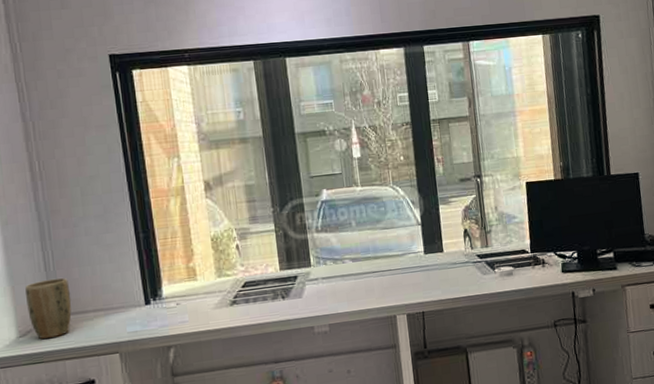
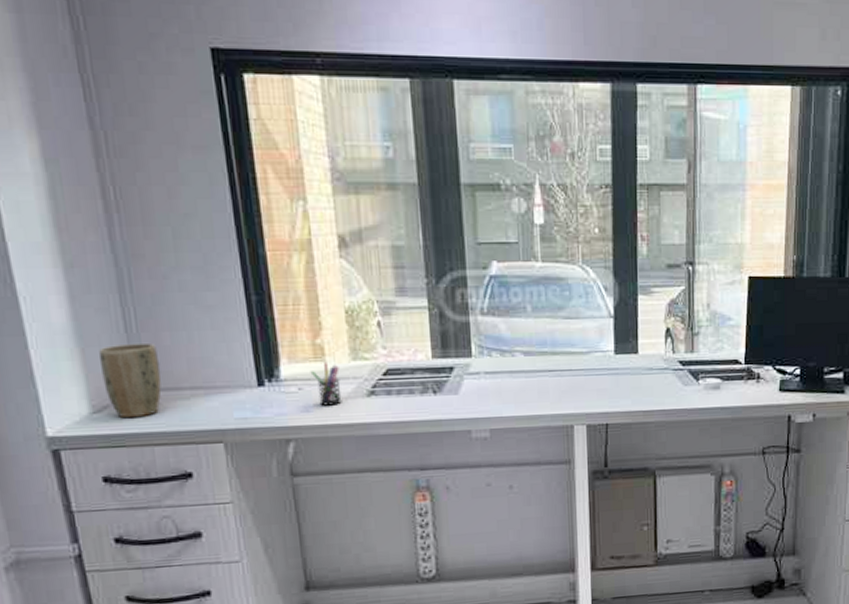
pen holder: none [185,280,211,317] -> present [310,361,342,406]

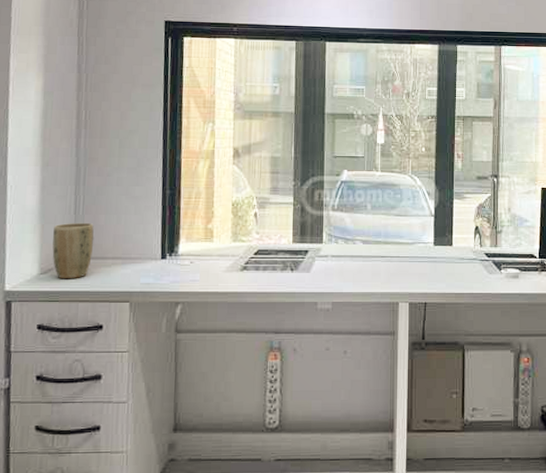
pen holder: present [310,361,342,406] -> none [201,242,223,277]

